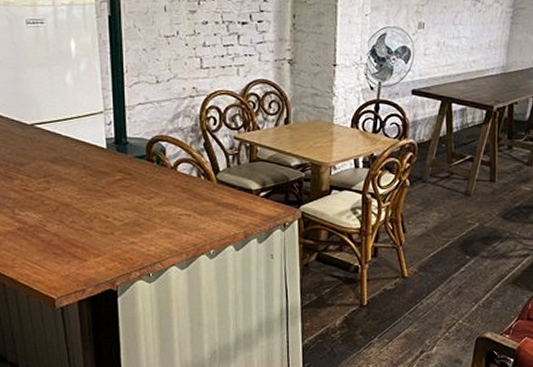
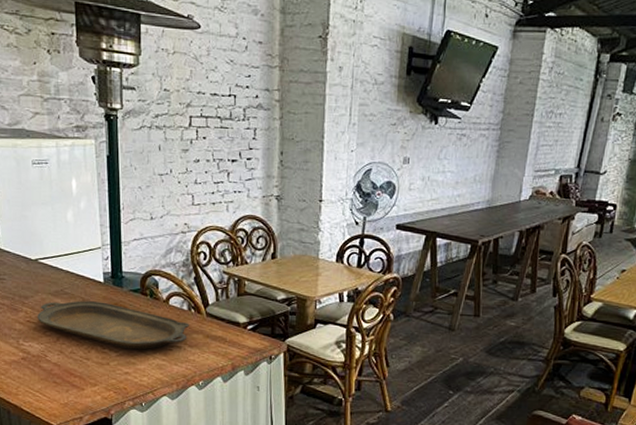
serving tray: none [34,167,199,219] -> present [37,301,189,350]

